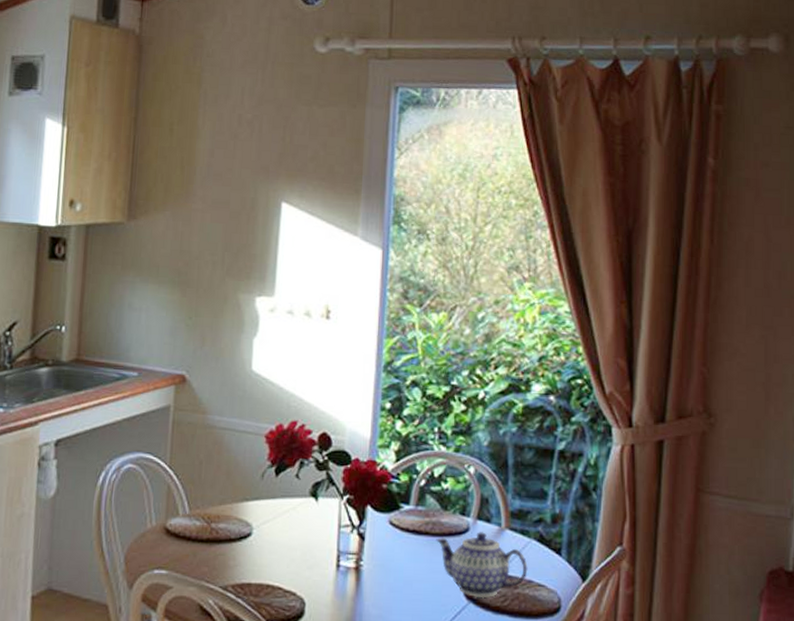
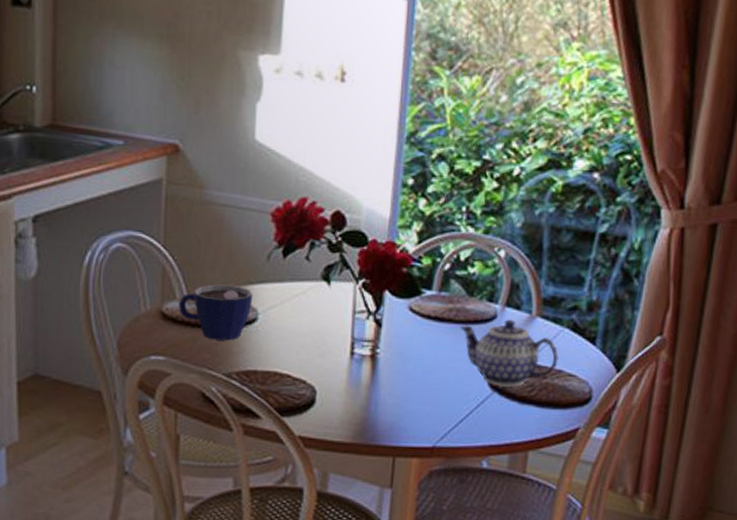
cup: none [181,501,248,555] -> present [179,284,253,341]

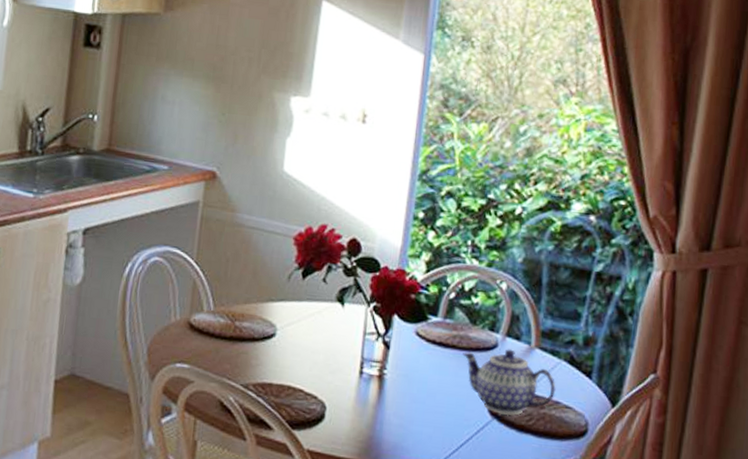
cup: present [179,284,253,341] -> none [205,299,273,354]

